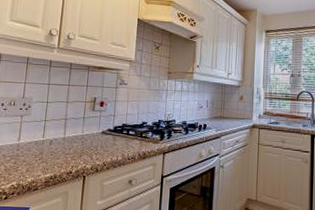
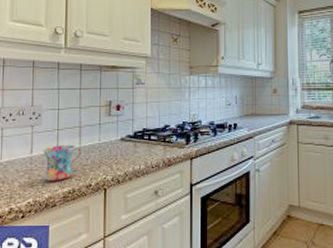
mug: none [28,134,66,167] -> present [43,144,82,181]

